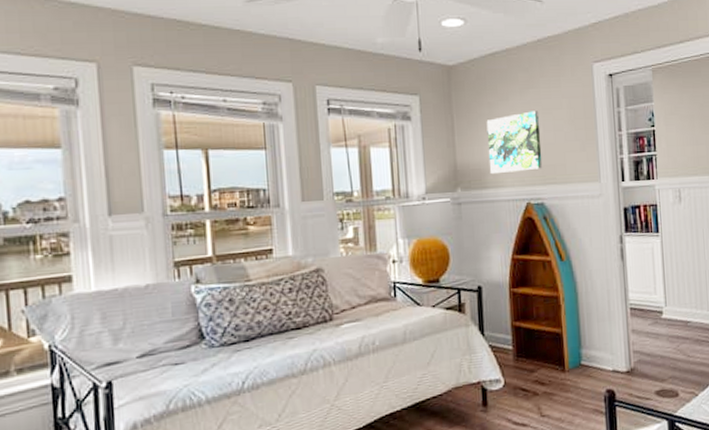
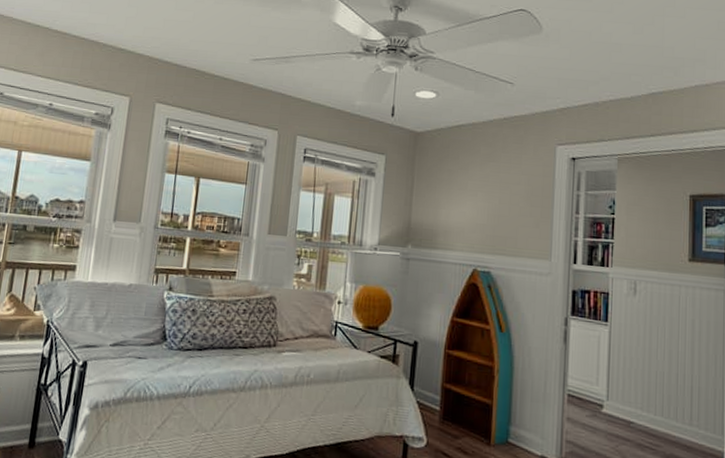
wall art: present [486,111,543,175] -> none [441,182,497,239]

